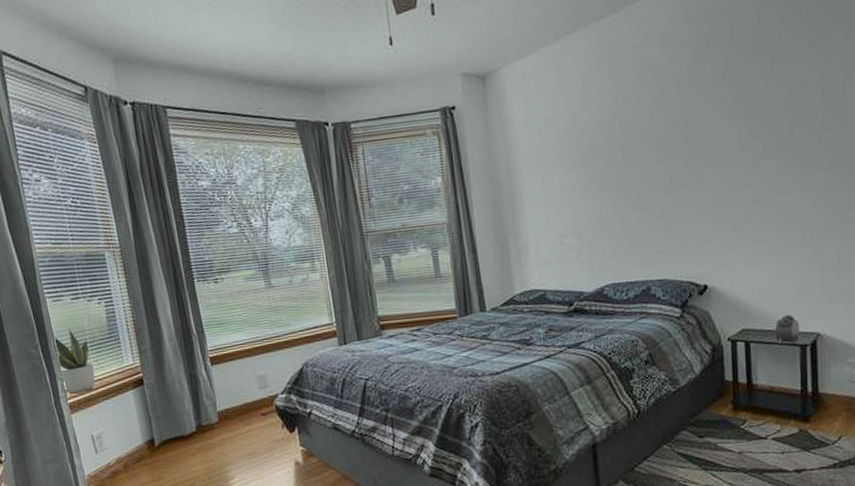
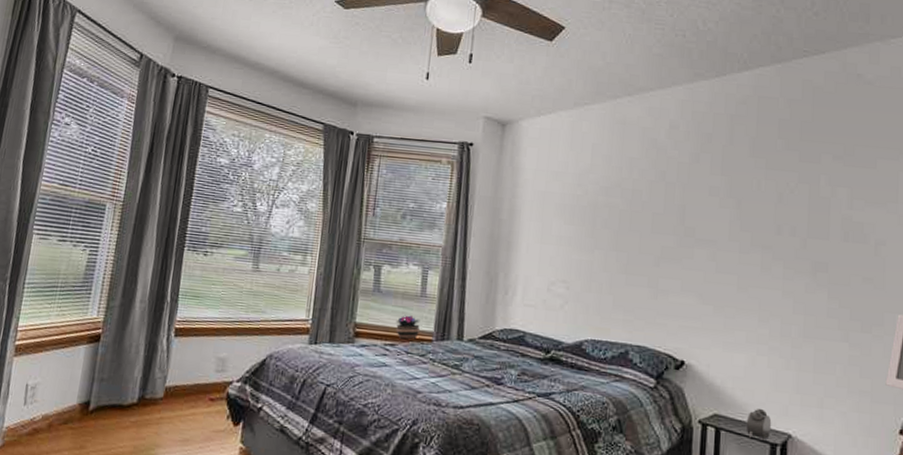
potted plant: present [55,329,95,394] -> none [16,269,58,337]
potted flower: none [417,298,442,323] -> present [395,315,420,340]

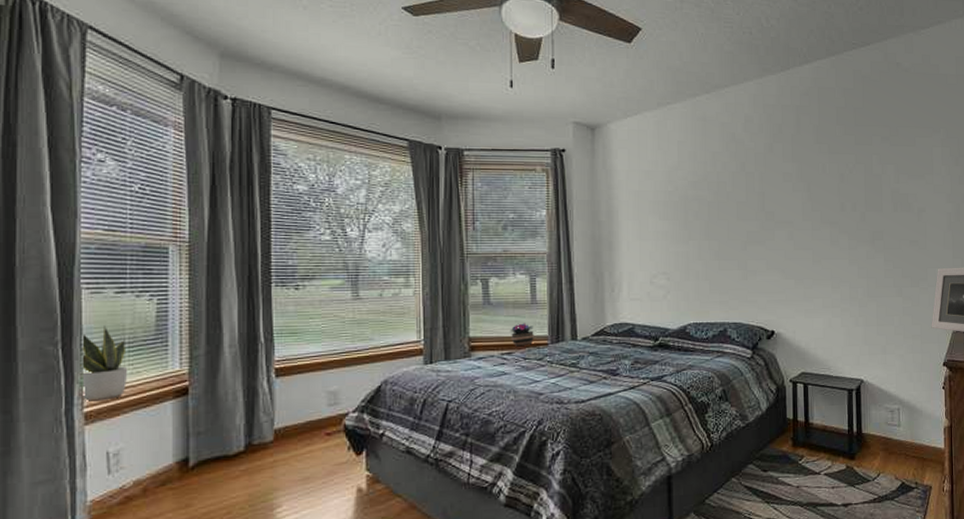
potted plant: none [16,269,58,337] -> present [80,326,128,402]
alarm clock: present [747,408,772,439] -> none [828,361,848,388]

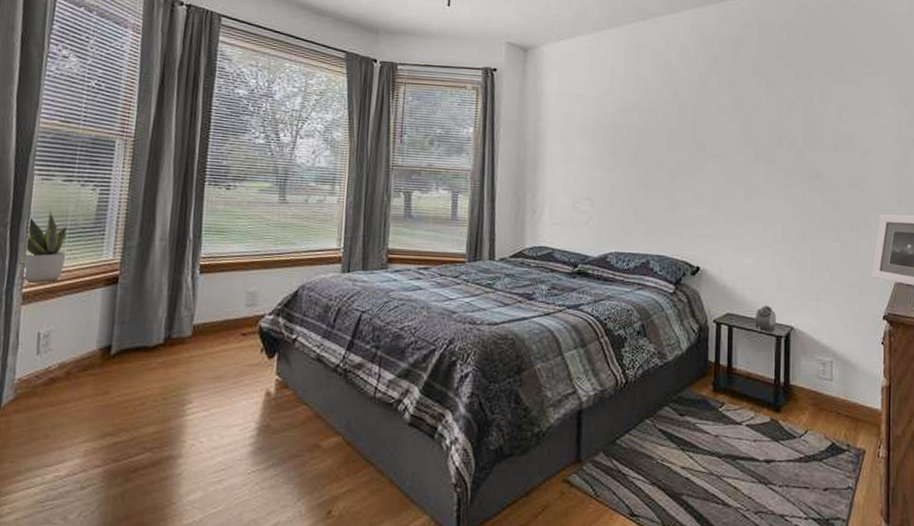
potted flower: present [510,323,534,347] -> none [428,238,452,263]
alarm clock: none [828,361,848,388] -> present [755,305,777,333]

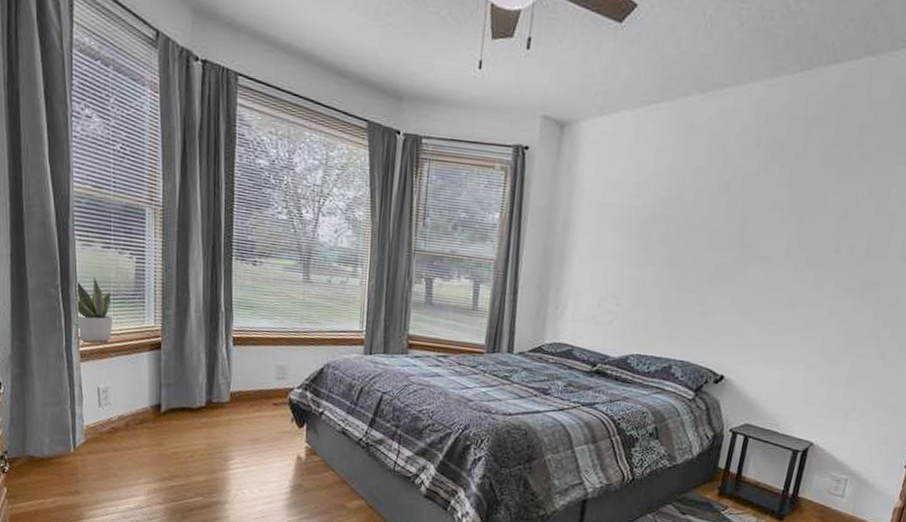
alarm clock: present [755,305,777,333] -> none [773,419,798,446]

